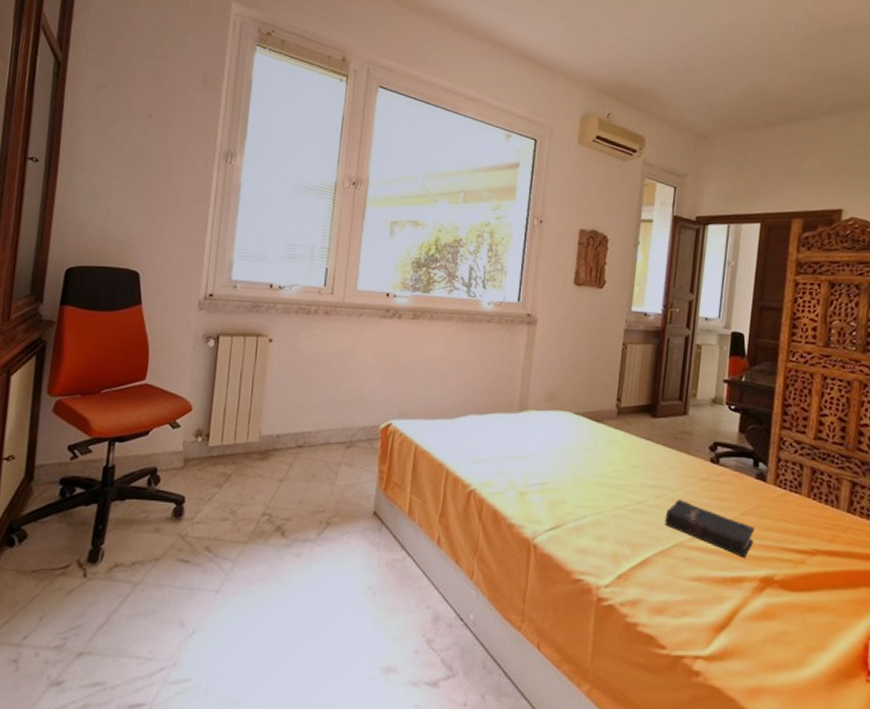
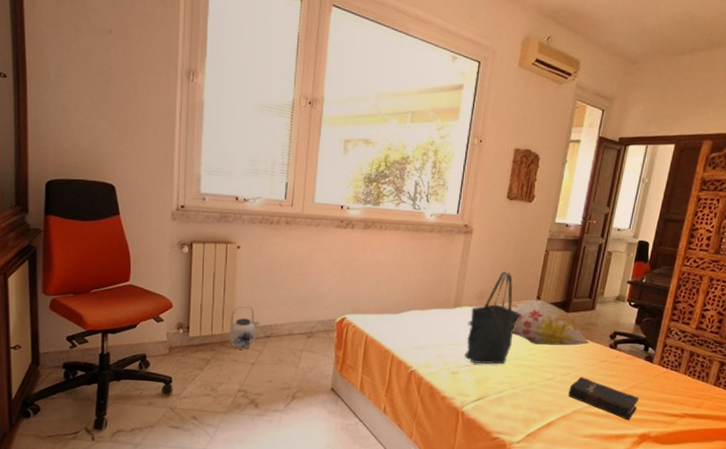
teapot: none [254,408,292,463] -> present [229,305,261,350]
tote bag: none [534,368,600,483] -> present [465,271,522,364]
decorative pillow: none [570,402,686,460] -> present [497,299,590,346]

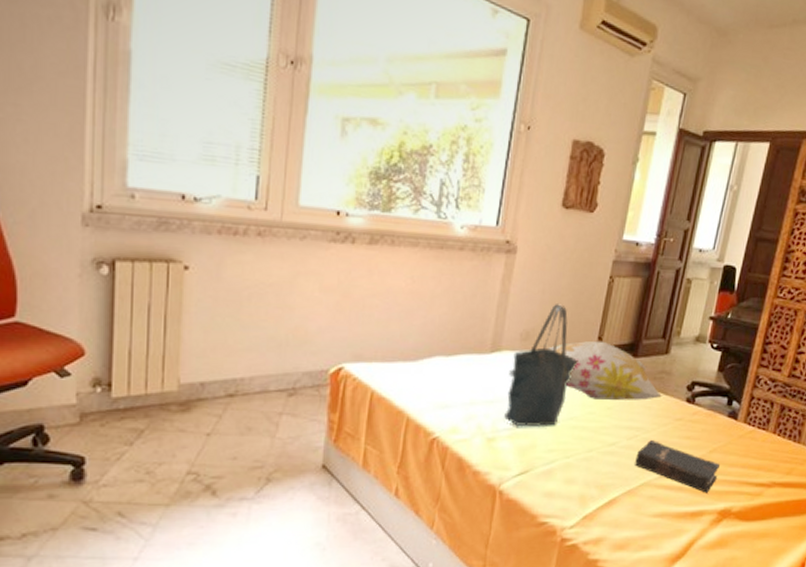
teapot: present [229,305,261,350] -> none [172,351,220,415]

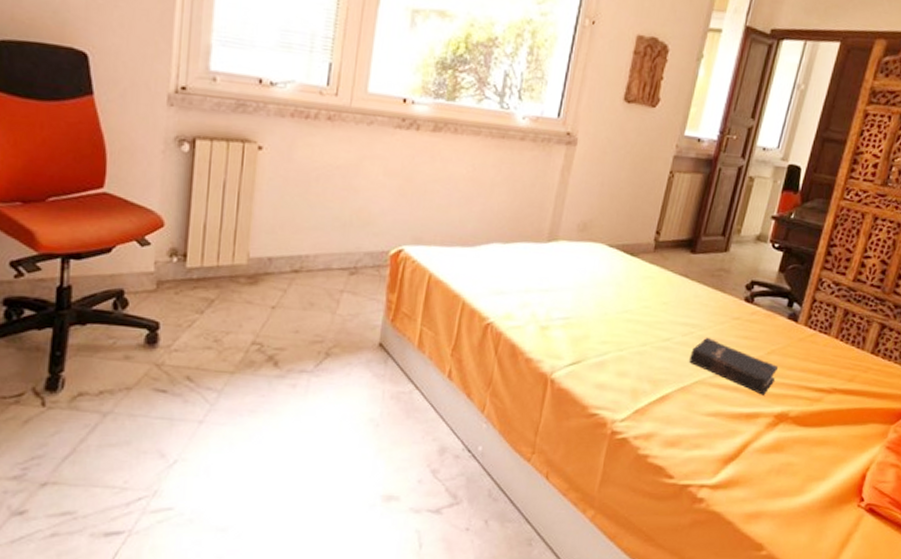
tote bag: present [504,304,578,427] -> none [558,196,635,318]
decorative pillow: present [548,341,663,401] -> none [605,235,721,297]

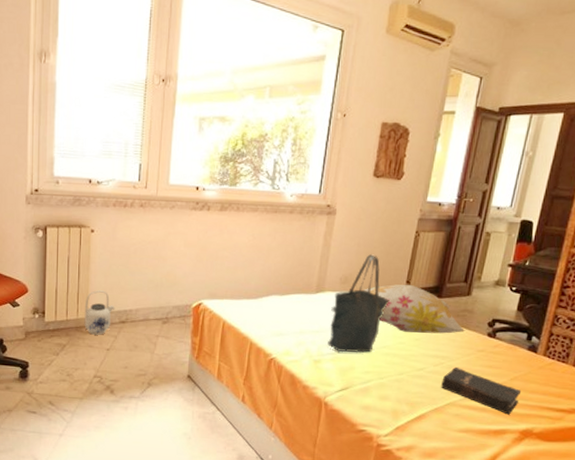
teapot: none [242,228,286,288] -> present [84,290,115,335]
tote bag: none [558,196,635,318] -> present [328,254,389,353]
decorative pillow: none [605,235,721,297] -> present [363,284,466,334]

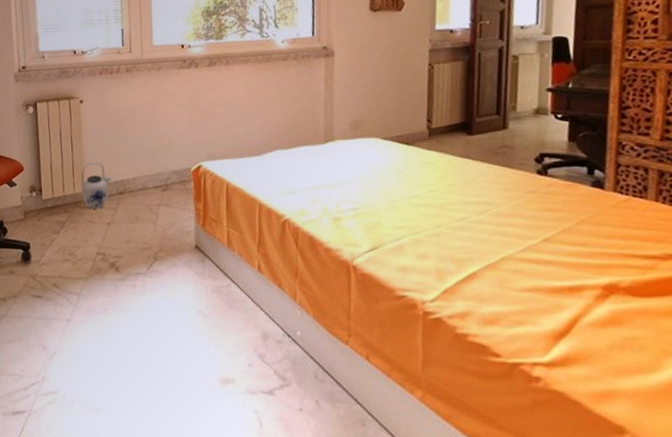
tote bag: present [328,254,389,353] -> none [344,94,411,207]
decorative pillow: present [363,284,466,334] -> none [378,123,509,178]
hardback book: present [441,367,522,415] -> none [490,214,594,267]

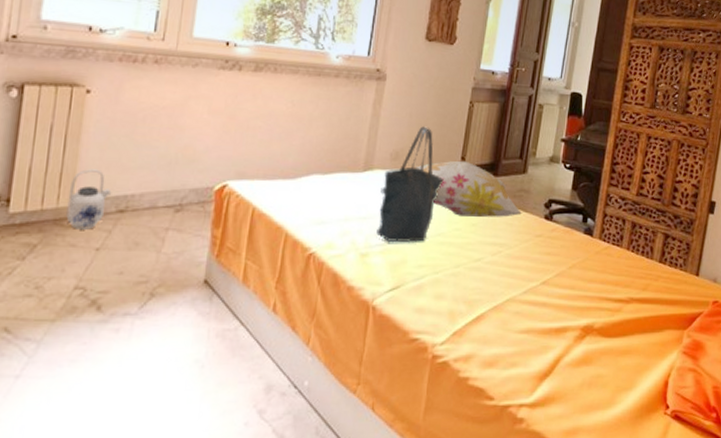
tote bag: none [344,94,411,207] -> present [376,126,444,243]
decorative pillow: none [378,123,509,178] -> present [416,161,523,218]

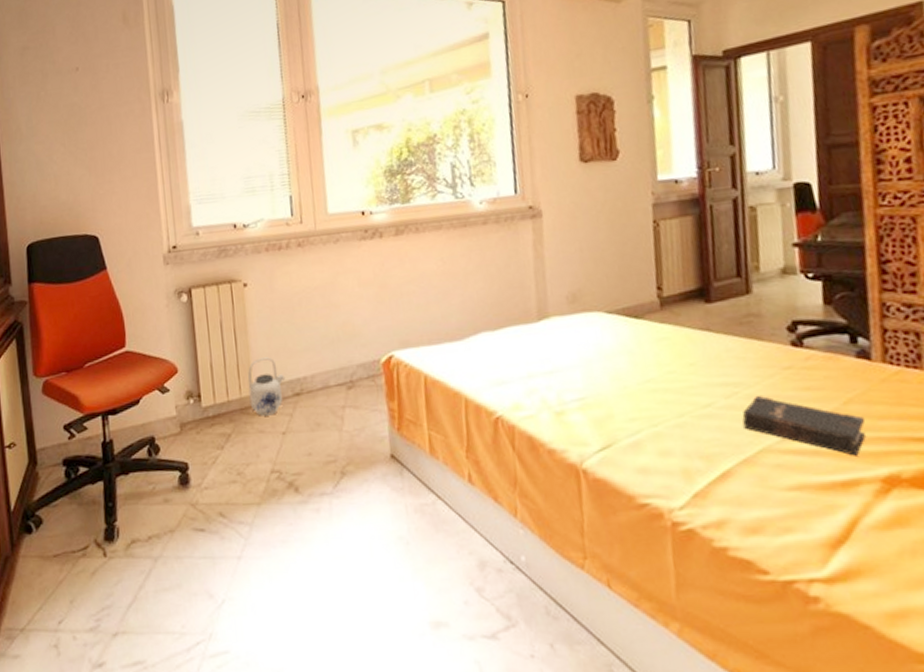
tote bag: present [376,126,444,243] -> none [563,259,640,397]
decorative pillow: present [416,161,523,218] -> none [600,290,758,357]
hardback book: none [500,256,580,309] -> present [742,396,866,456]

